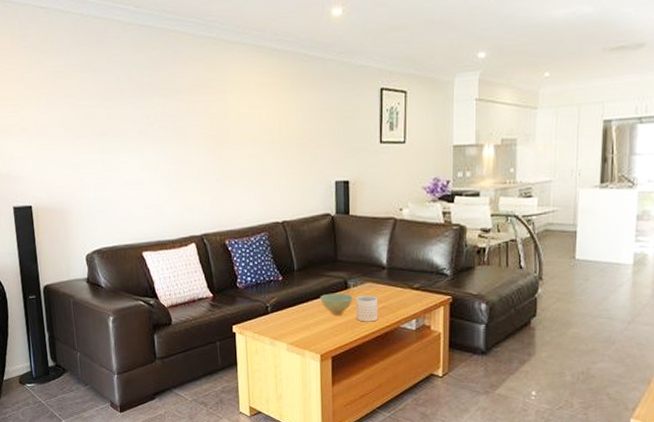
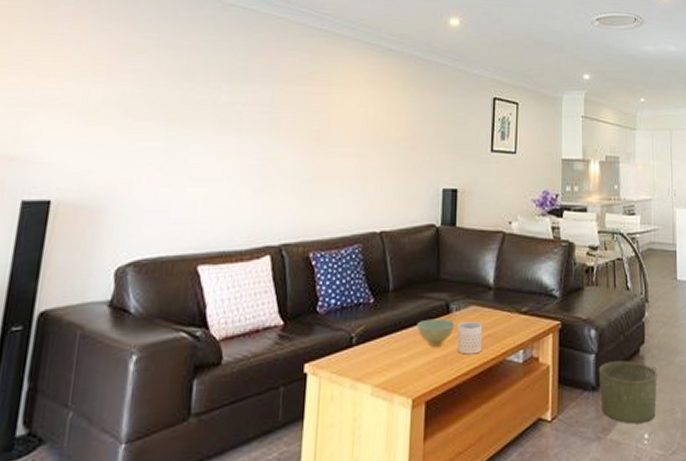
basket: none [488,331,548,383] -> present [598,361,658,424]

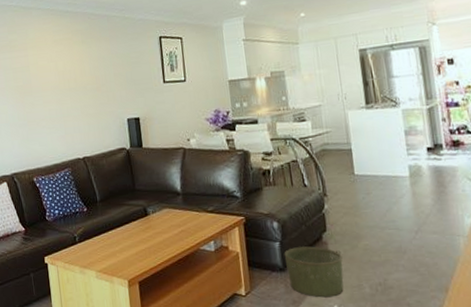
bowl: present [417,318,455,347] -> none [123,220,154,242]
mug: present [458,322,483,355] -> none [156,221,179,246]

